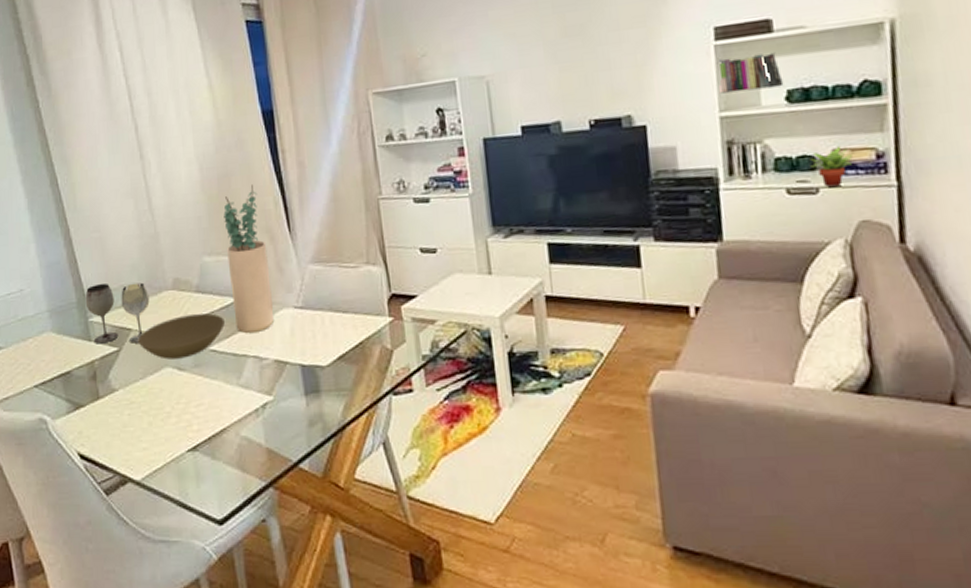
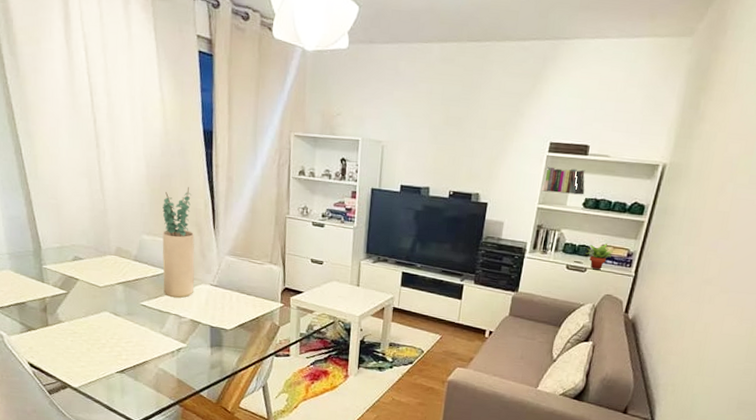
wineglass: present [85,282,150,344] -> none [41,240,95,290]
bowl: present [138,313,225,360] -> none [83,276,155,308]

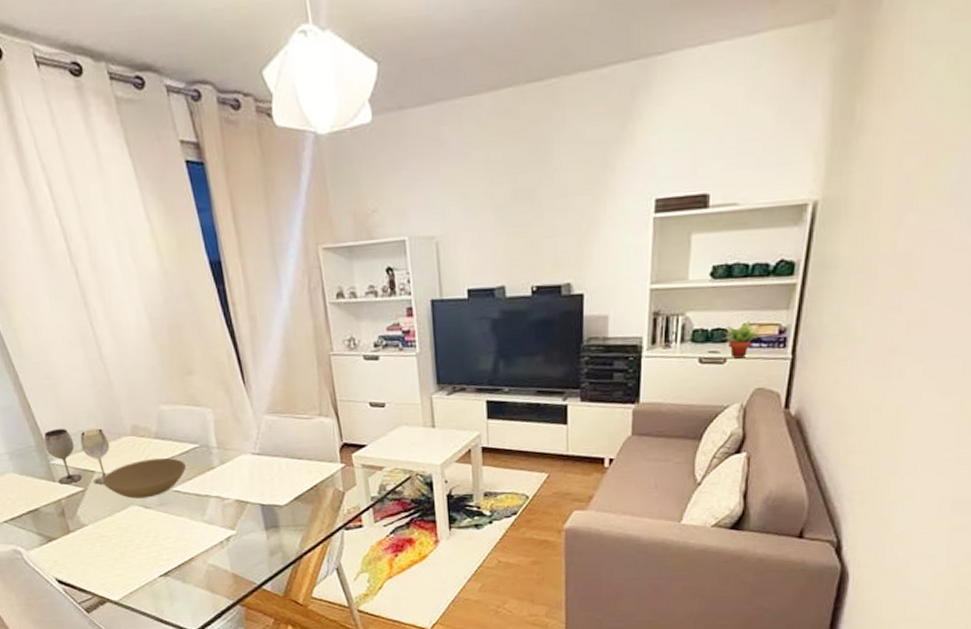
wineglass: none [41,240,95,290] -> present [43,428,110,485]
bowl: none [83,276,155,308] -> present [102,458,186,499]
vase: present [161,187,195,298] -> none [177,337,234,476]
books: present [541,167,585,195] -> none [652,230,711,266]

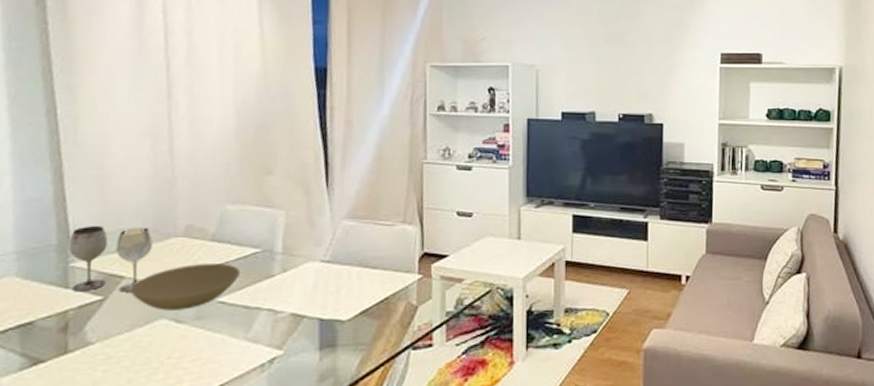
succulent plant: present [722,320,759,359] -> none [779,155,808,187]

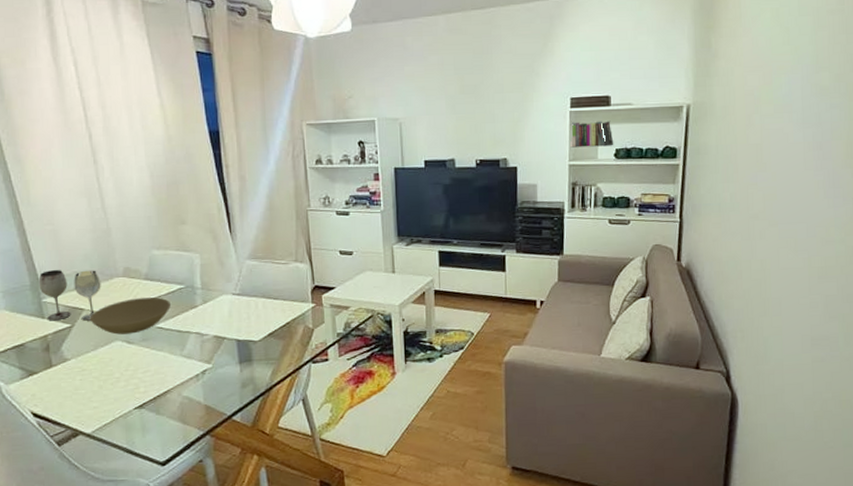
books: none [719,78,766,106] -> present [569,122,614,148]

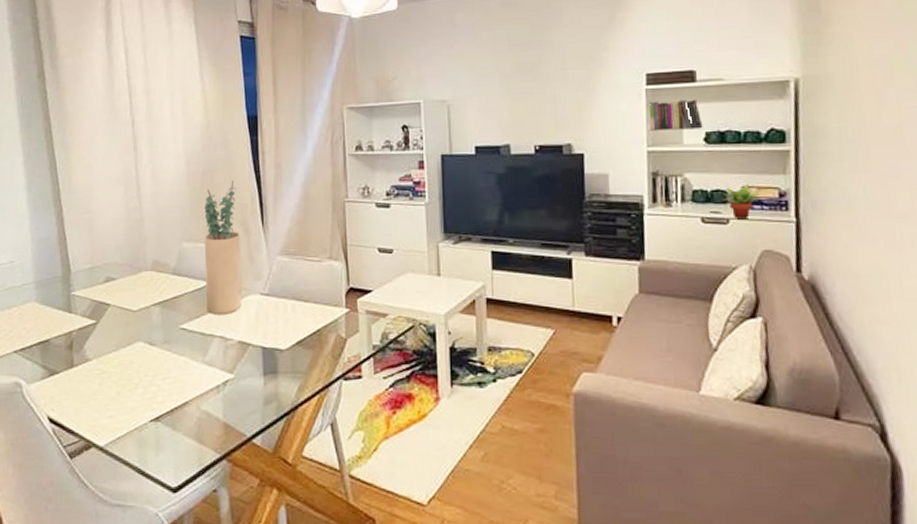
wineglass: present [38,270,101,321] -> none [70,261,130,317]
bowl: present [90,297,170,335] -> none [115,295,196,334]
vase: none [172,192,215,314] -> present [203,181,242,314]
succulent plant: none [626,191,654,221] -> present [723,183,759,220]

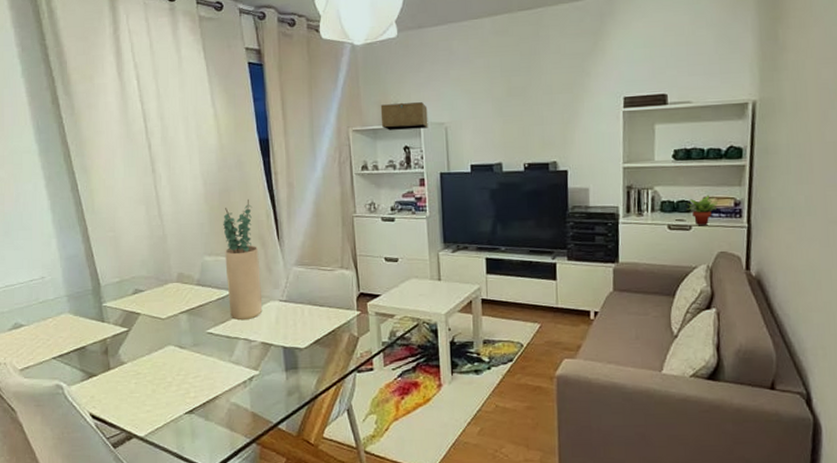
decorative box: none [377,78,429,108] -> present [380,102,428,130]
books: present [646,100,703,131] -> none [623,121,672,149]

